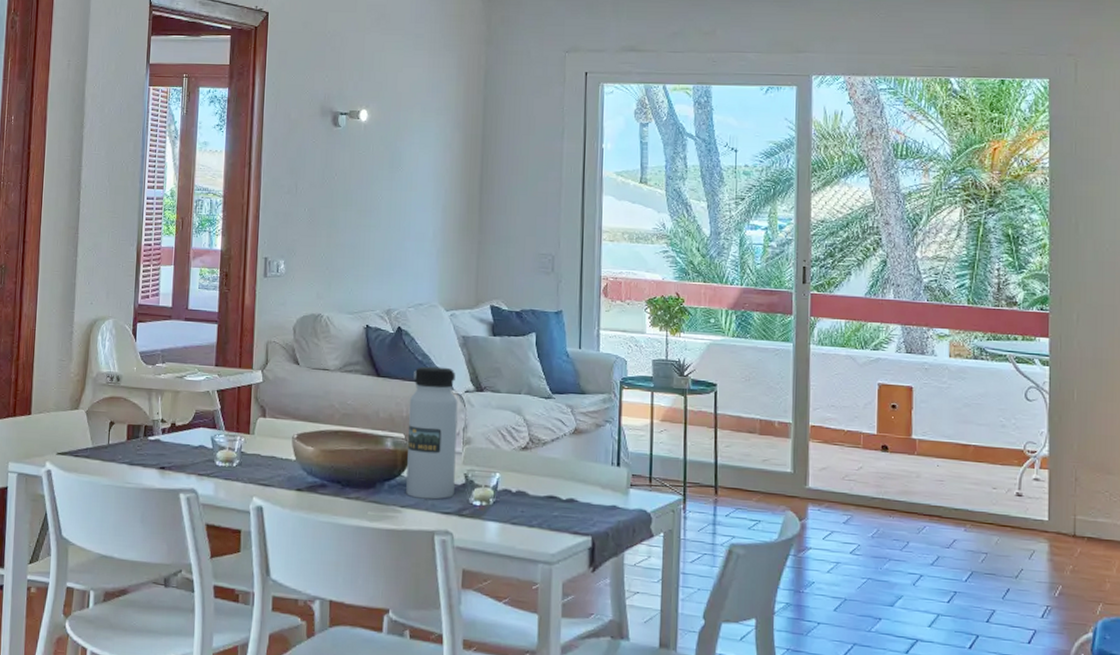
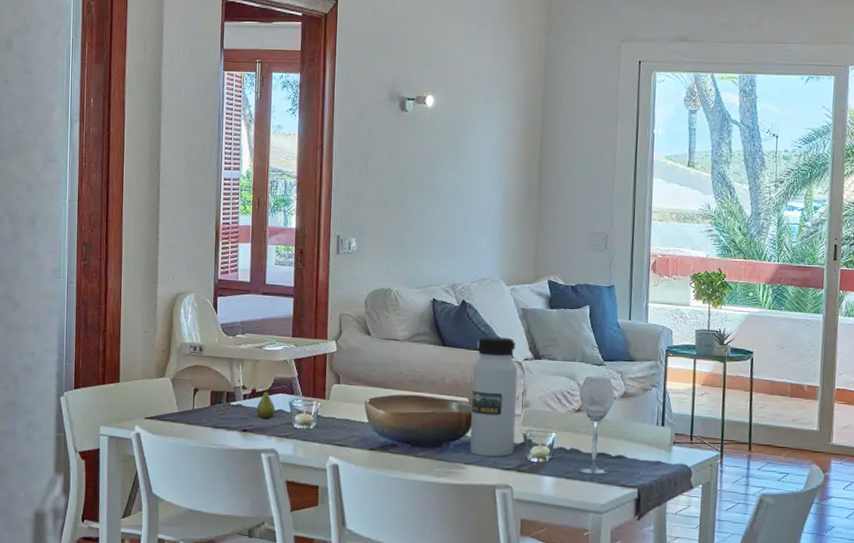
fruit: none [175,422,196,457] -> present [256,388,275,420]
wineglass: none [525,410,565,522] -> present [578,376,615,476]

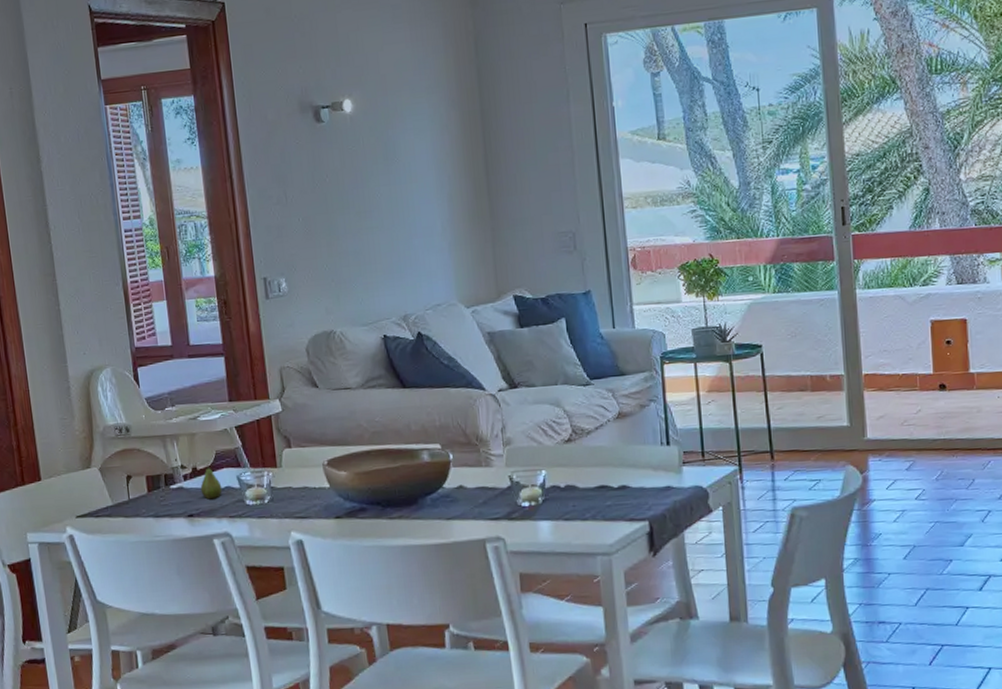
water bottle: present [470,336,518,458] -> none [440,368,501,509]
wineglass: present [578,376,615,476] -> none [567,397,614,514]

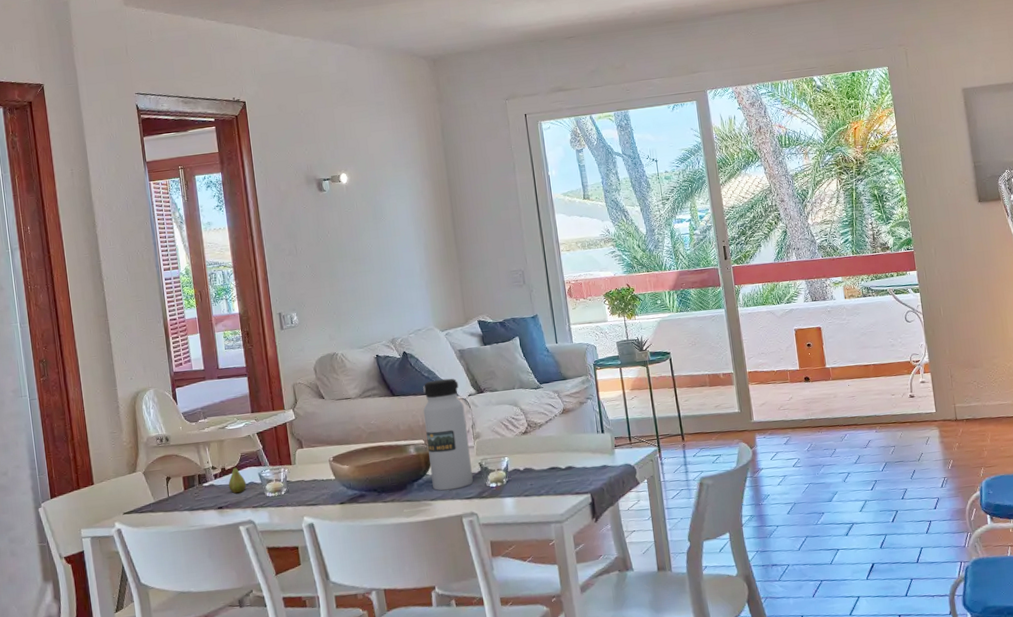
water bottle: none [440,368,501,509] -> present [423,378,473,491]

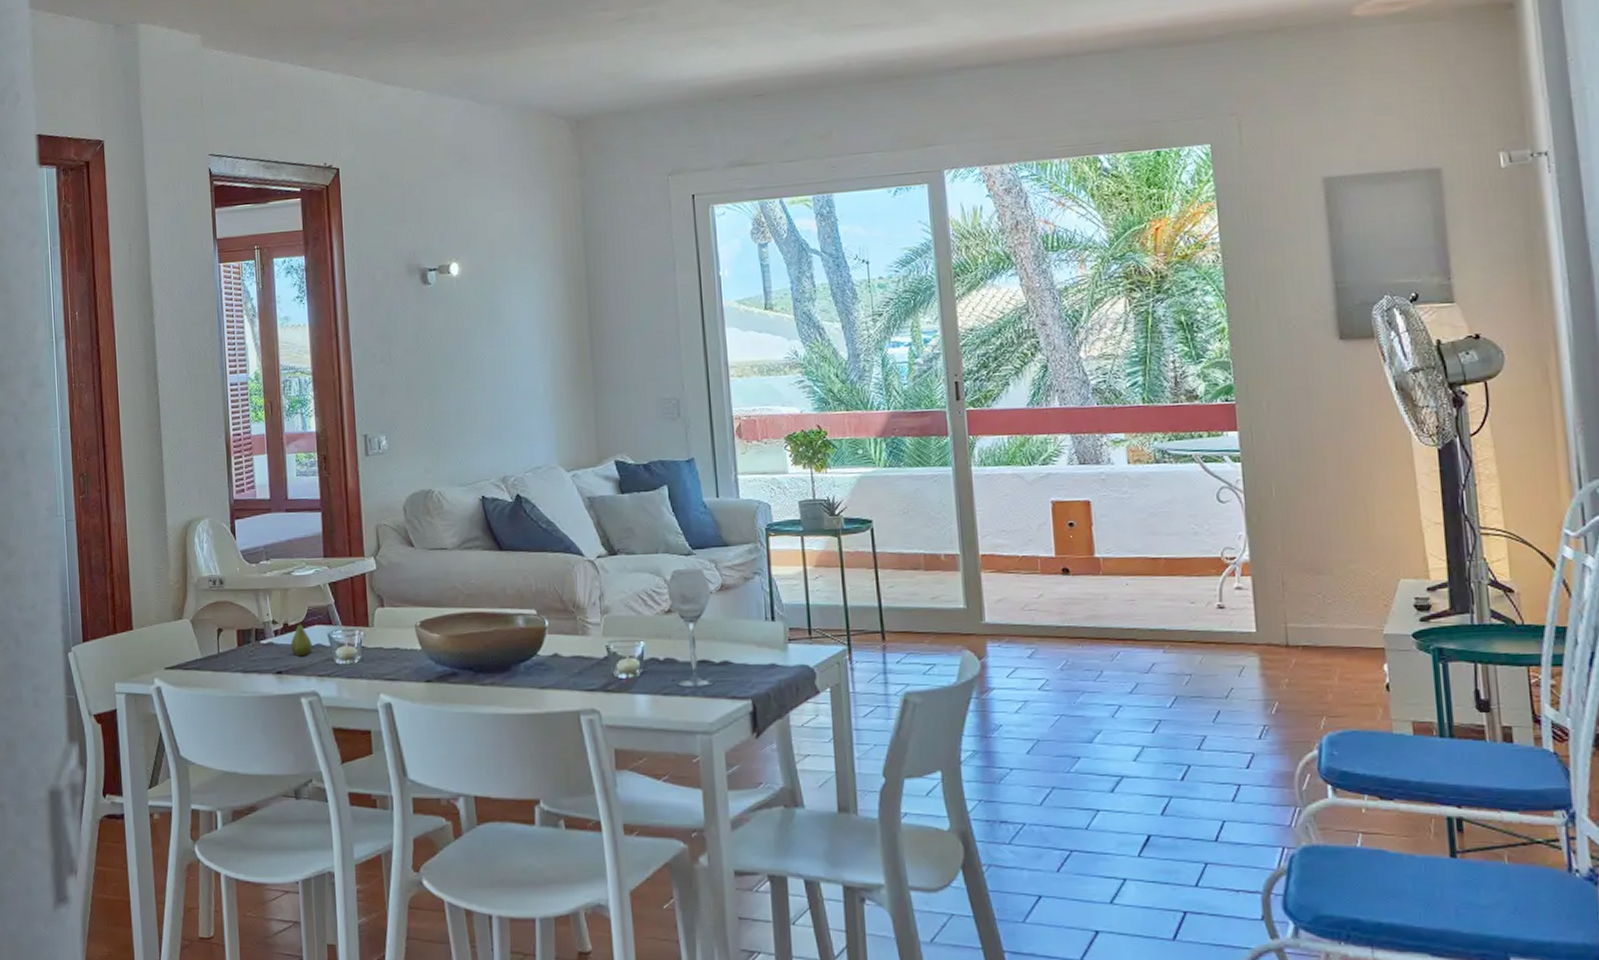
water bottle: present [423,378,473,491] -> none [537,533,597,679]
wineglass: none [523,398,563,490] -> present [667,568,715,689]

